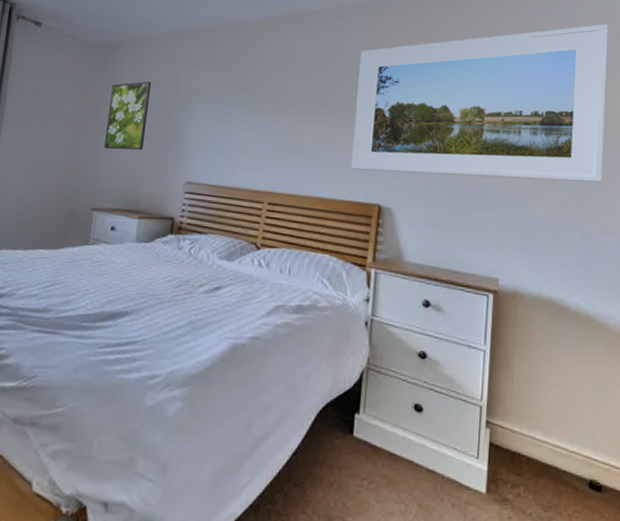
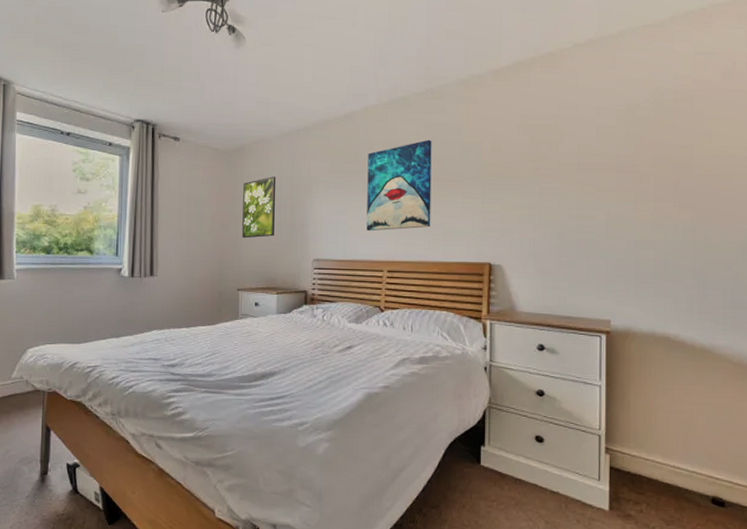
wall art: none [249,62,328,159] -> present [367,139,432,231]
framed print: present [351,23,608,183] -> none [461,65,714,234]

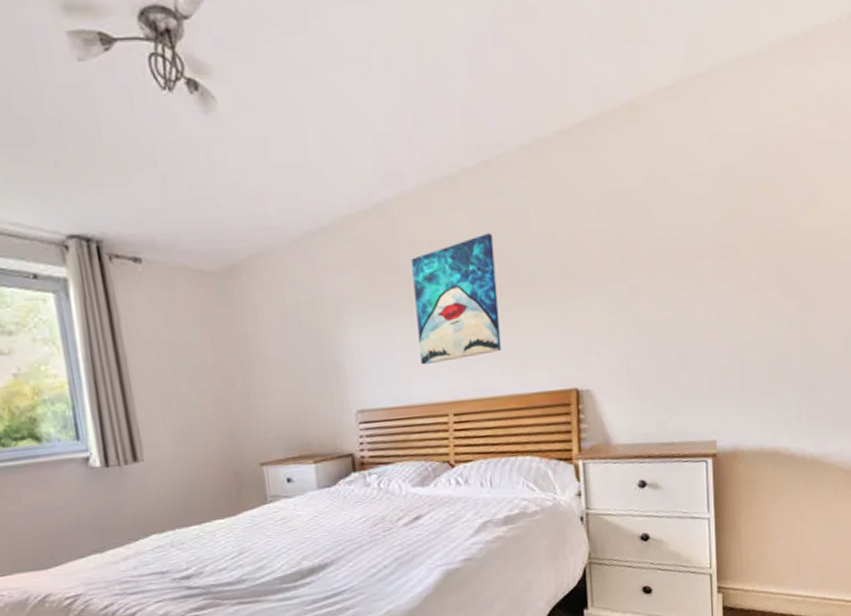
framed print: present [242,177,276,239] -> none [246,303,300,394]

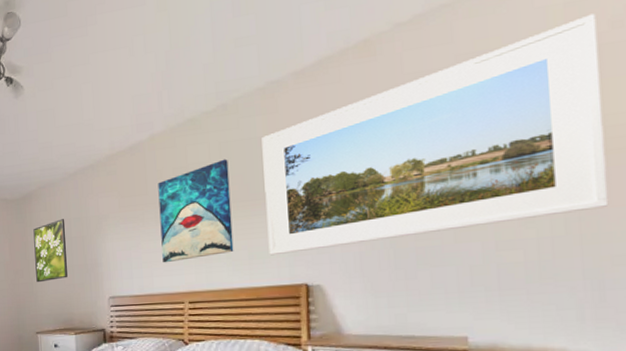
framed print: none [246,303,300,394] -> present [33,219,68,283]
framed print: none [528,109,821,356] -> present [261,13,609,256]

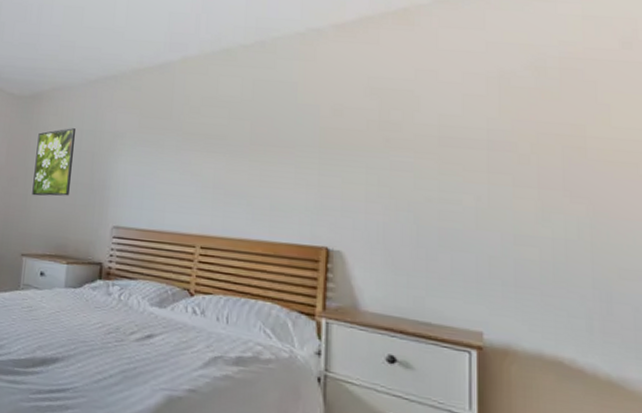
wall art: present [158,159,234,263] -> none [178,97,260,200]
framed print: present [261,13,609,256] -> none [292,31,617,219]

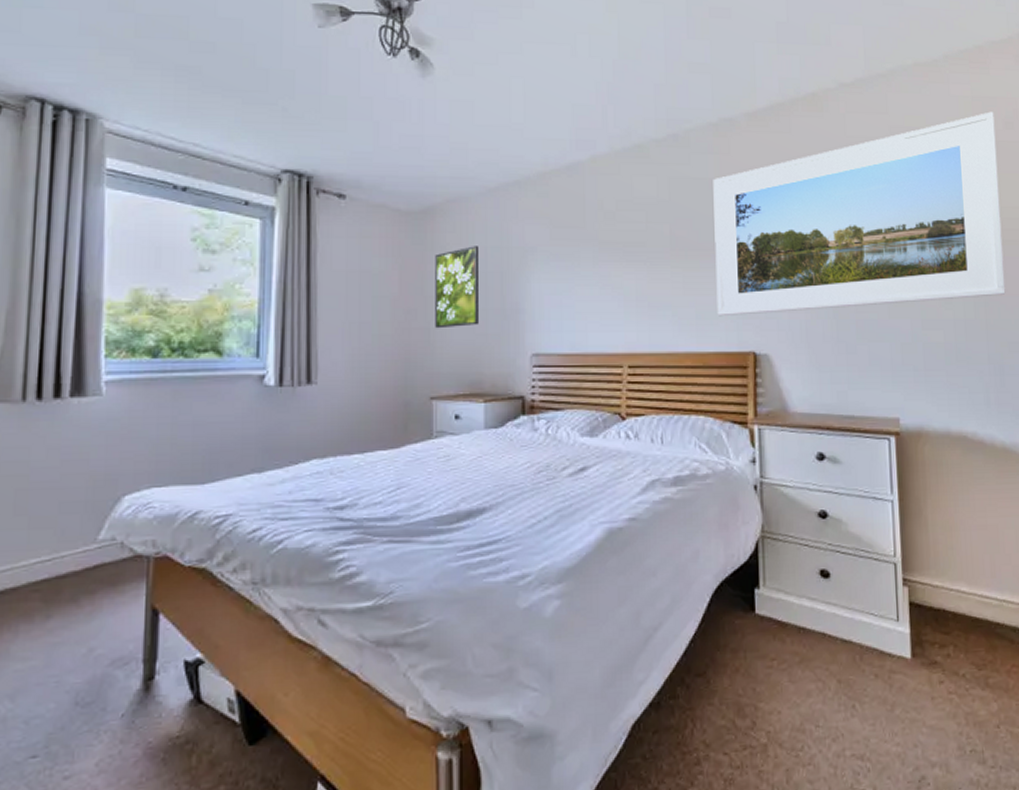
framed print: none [292,31,617,219] -> present [713,111,1006,317]

